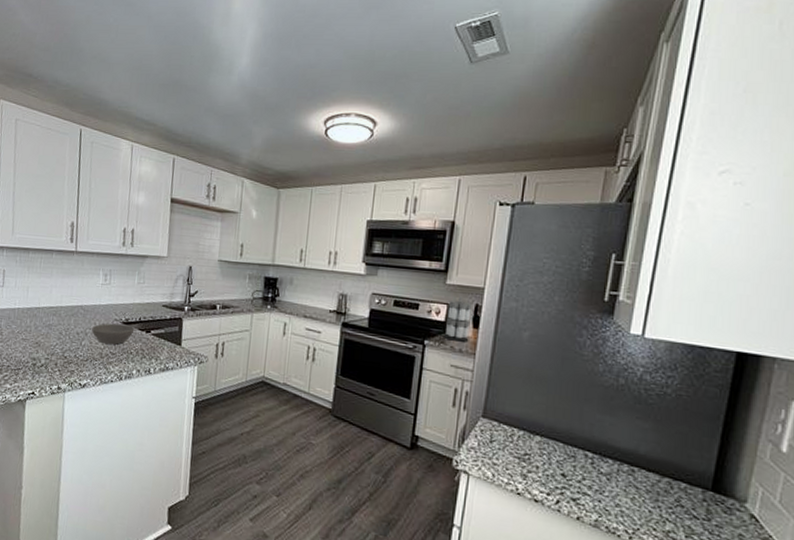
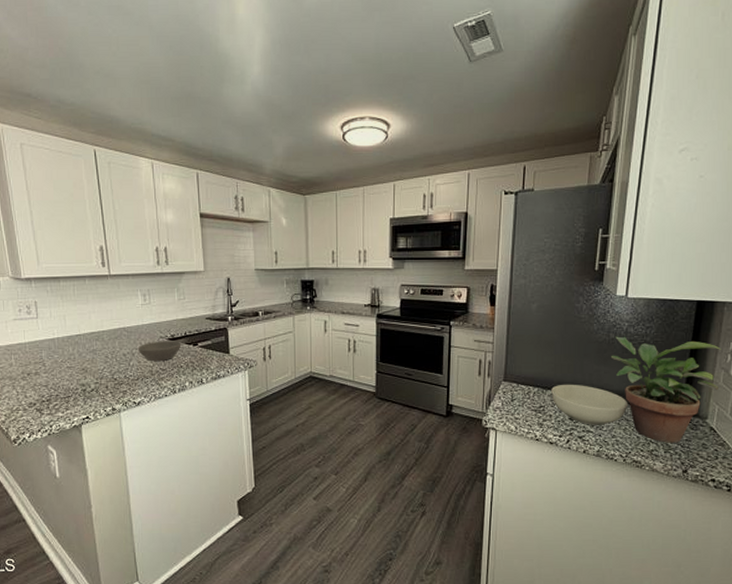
spice rack: present [443,296,472,342] -> none [465,279,488,319]
bowl: none [540,431,639,489] -> present [551,384,628,425]
potted plant: none [618,382,769,528] -> present [610,336,722,443]

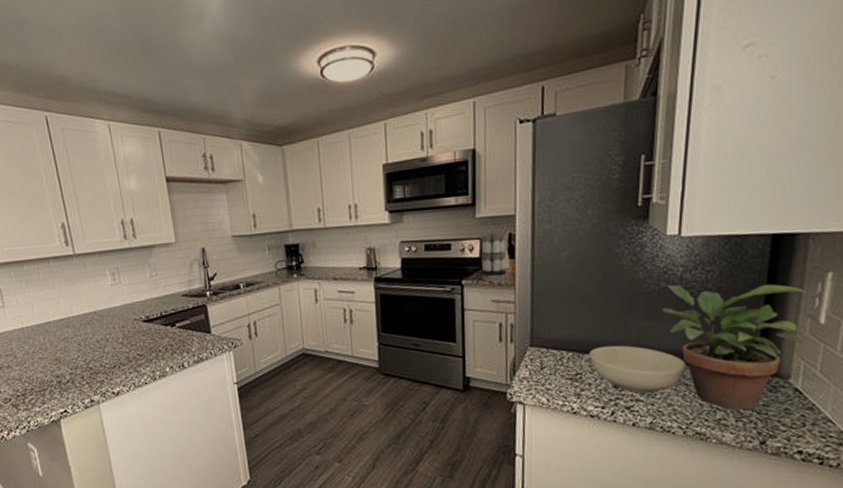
soup bowl: present [137,341,182,362] -> none [111,322,158,347]
spice rack: none [465,279,488,319] -> present [480,228,507,276]

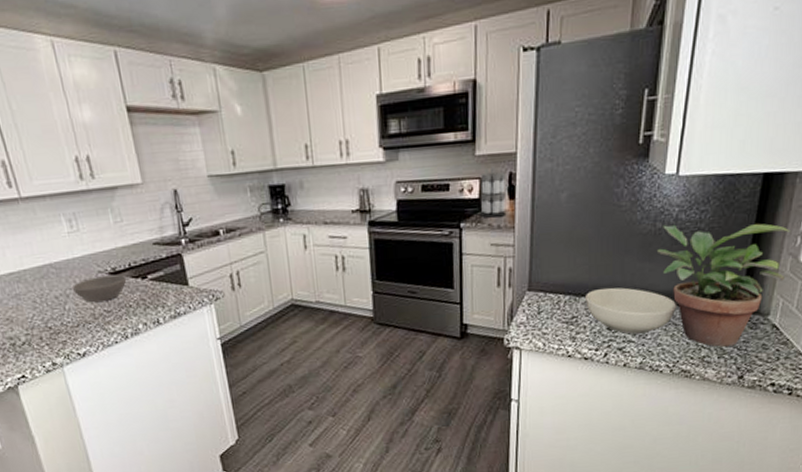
soup bowl: none [111,322,158,347] -> present [71,274,127,303]

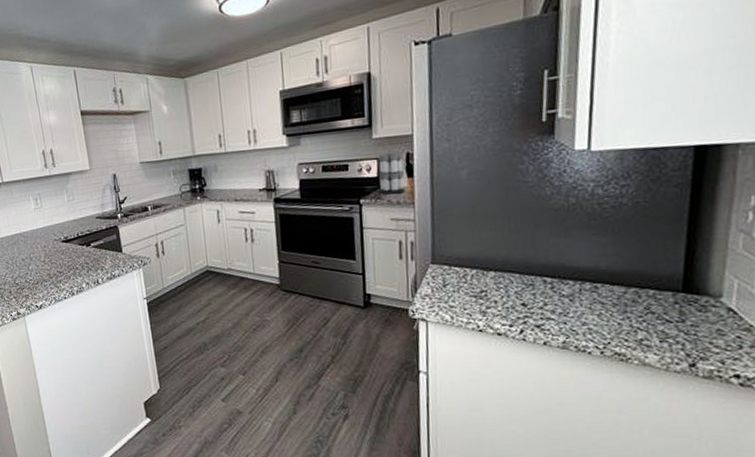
soup bowl: present [71,274,127,303] -> none [34,242,75,265]
bowl: present [586,287,677,335] -> none [494,262,603,311]
potted plant: present [656,223,790,347] -> none [572,197,738,330]

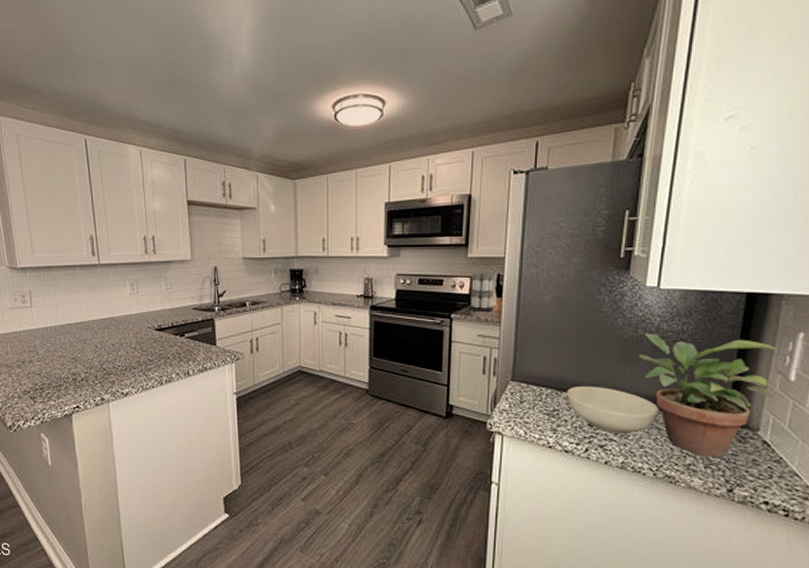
bowl: none [494,262,603,311] -> present [567,385,660,434]
potted plant: none [572,197,738,330] -> present [638,333,778,457]

